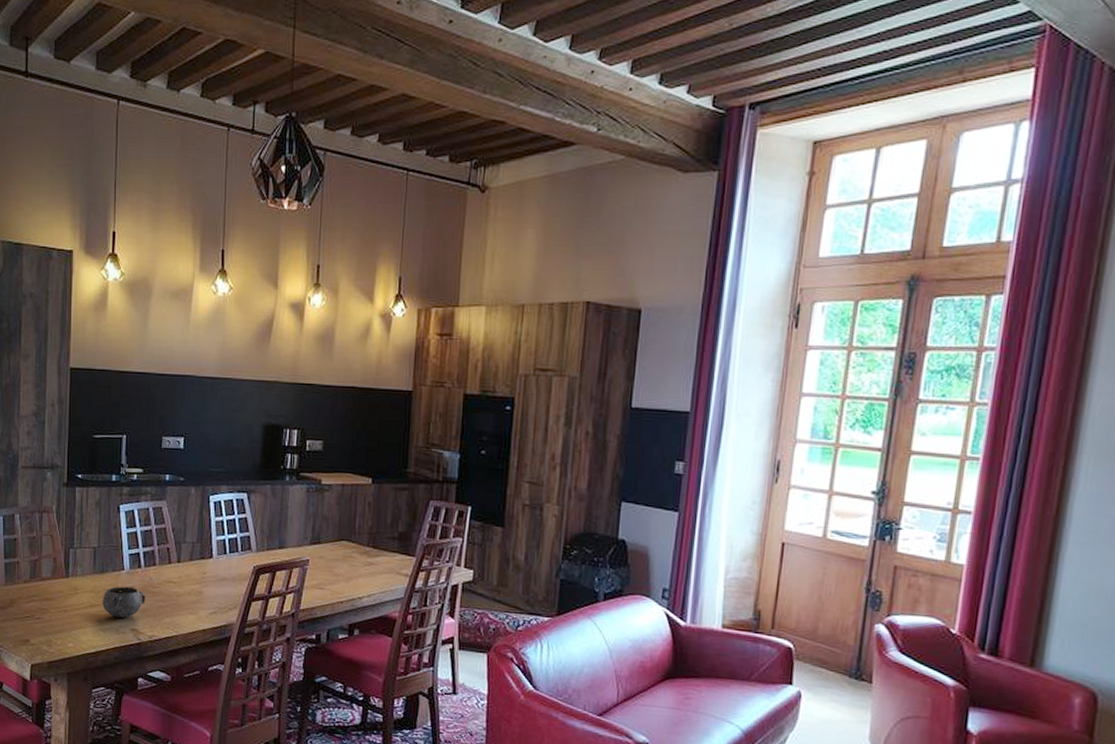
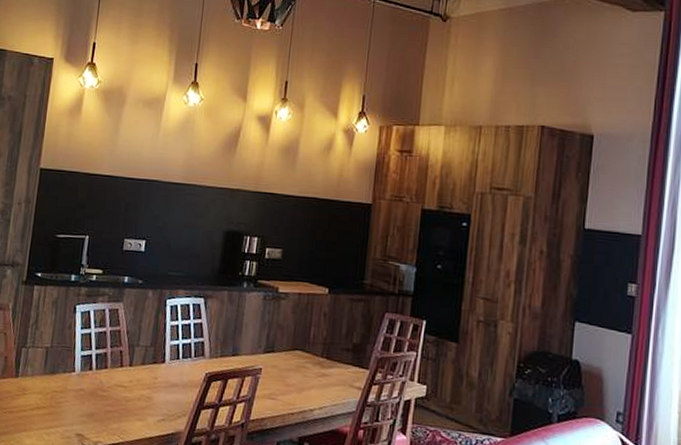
decorative bowl: present [102,586,146,618] -> none [49,388,95,422]

